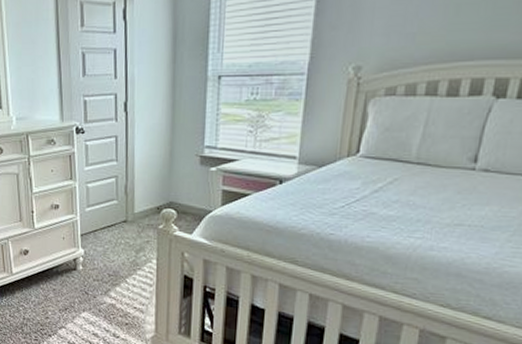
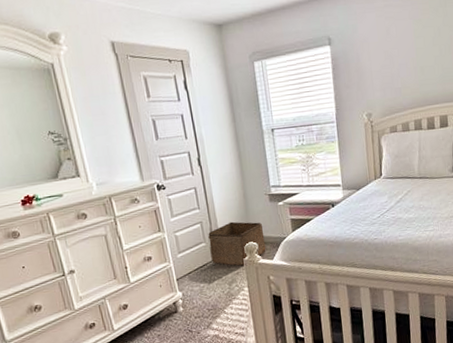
storage bin: none [121,181,187,236] -> present [208,221,266,267]

